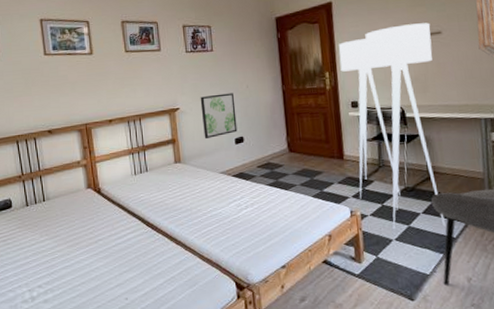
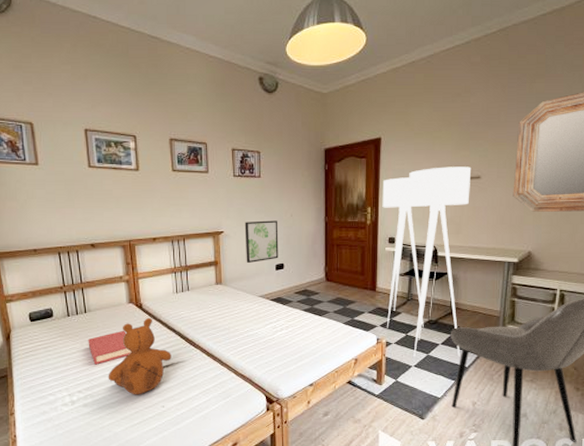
hardback book: none [47,217,92,256] -> present [88,330,132,365]
teddy bear: none [68,202,133,288] -> present [108,317,172,395]

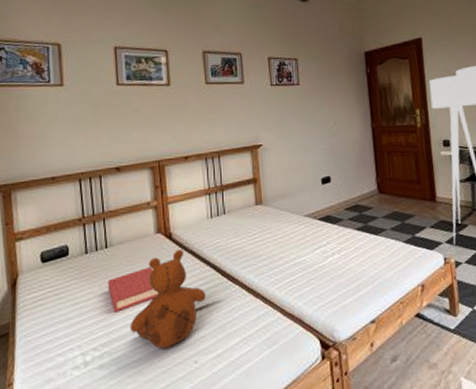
wall art: present [244,220,279,263] -> none [284,129,324,178]

